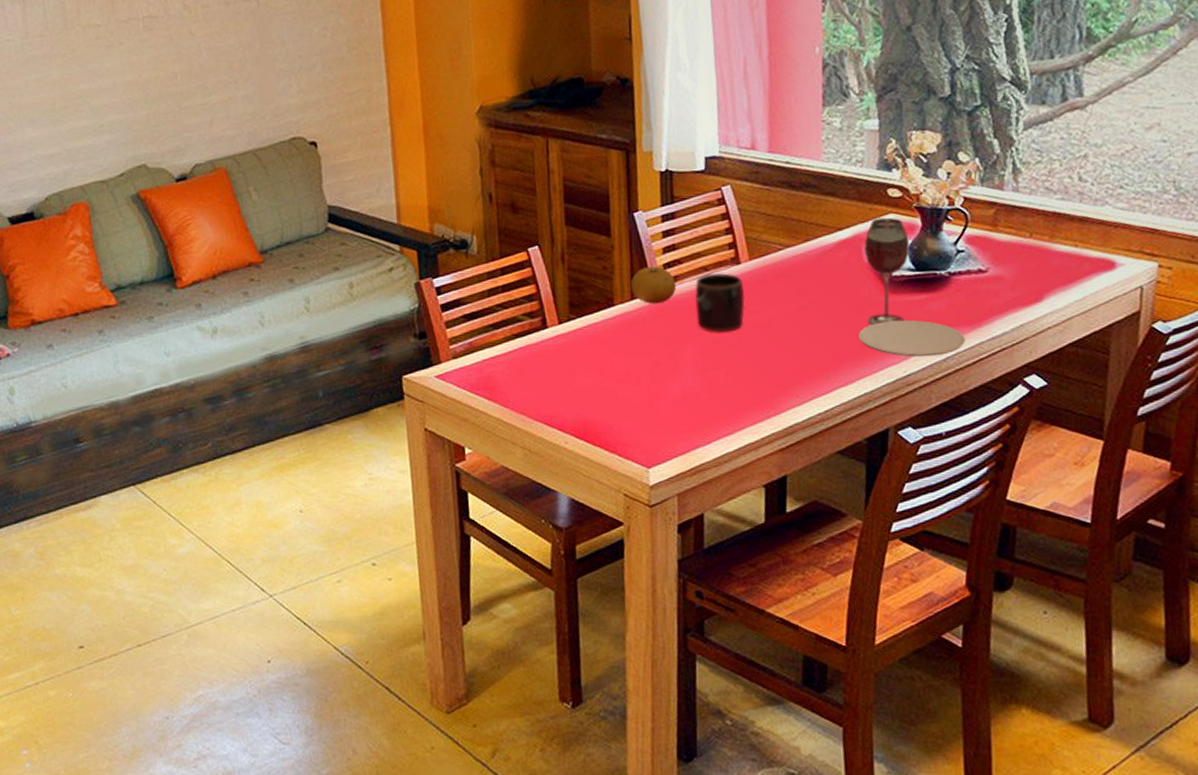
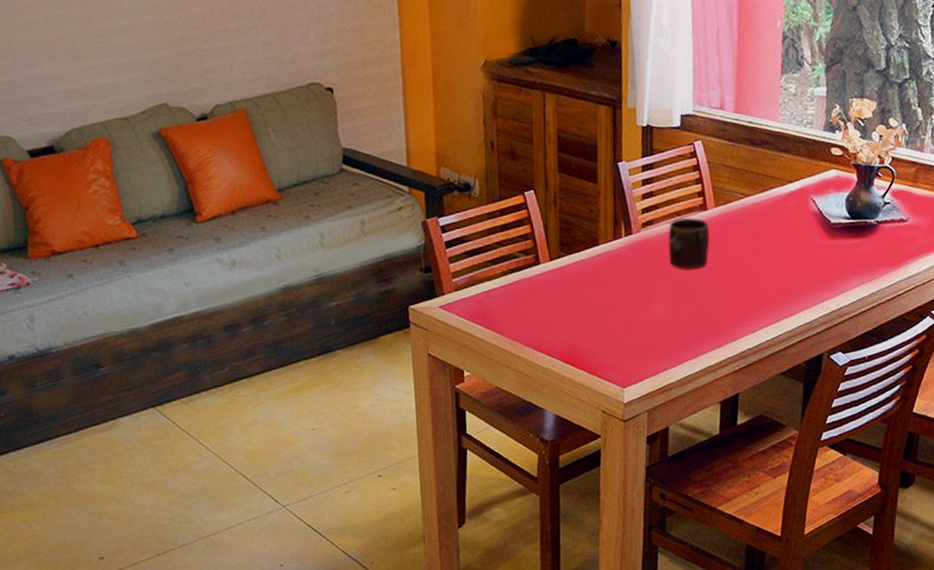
fruit: present [630,266,677,304] -> none [613,211,653,244]
plate: present [858,319,966,357] -> none [802,260,888,293]
wineglass: present [864,217,910,326] -> none [810,172,847,266]

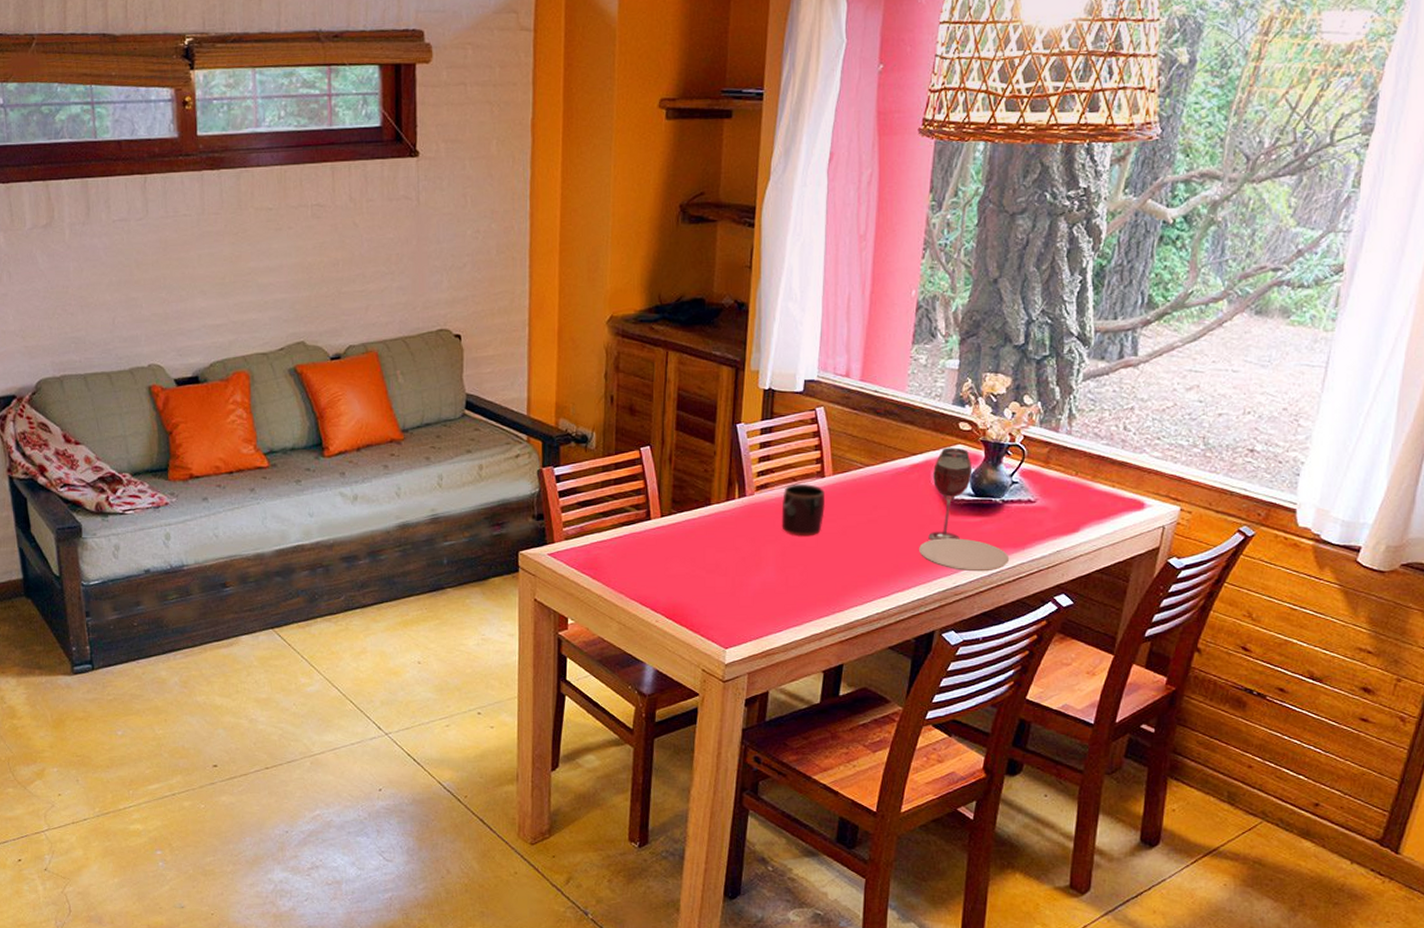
plate: none [802,260,888,293] -> present [919,538,1010,572]
wineglass: none [810,172,847,266] -> present [928,447,973,541]

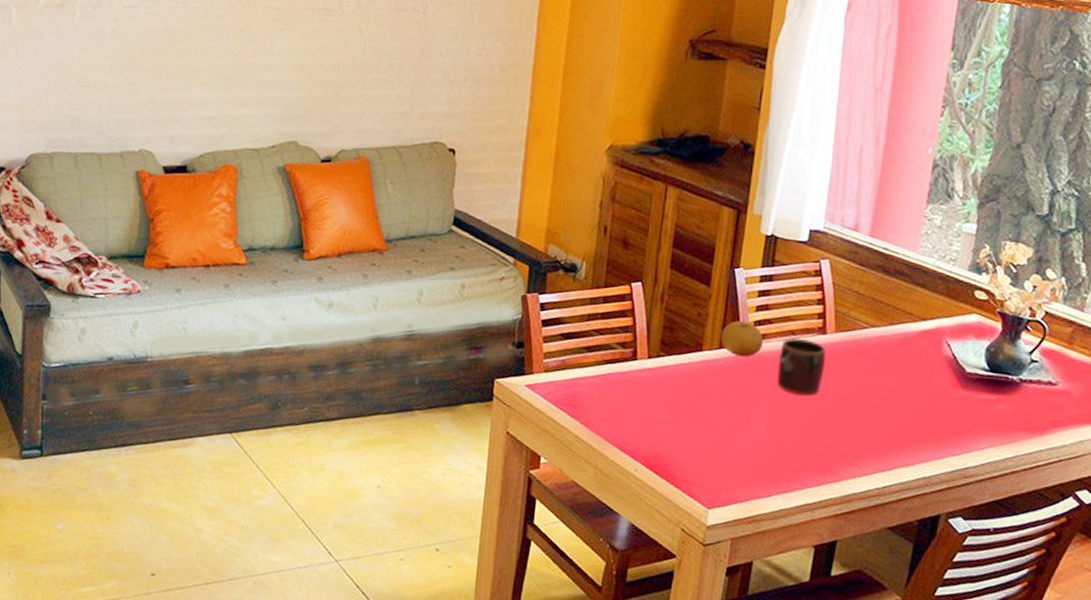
fruit: none [727,473,767,506] -> present [720,321,764,357]
plate: present [919,538,1010,572] -> none [926,413,1027,455]
wineglass: present [928,447,973,541] -> none [937,316,988,417]

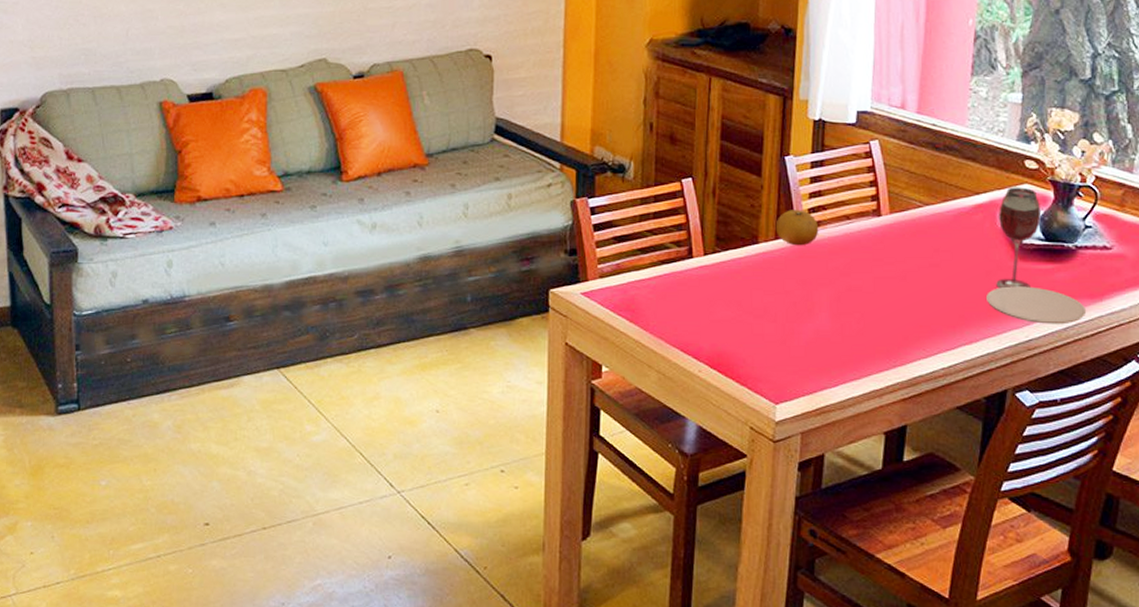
mug: present [777,338,825,395] -> none [835,223,882,280]
plate: none [926,413,1027,455] -> present [986,286,1087,325]
wineglass: none [937,316,988,417] -> present [996,187,1042,289]

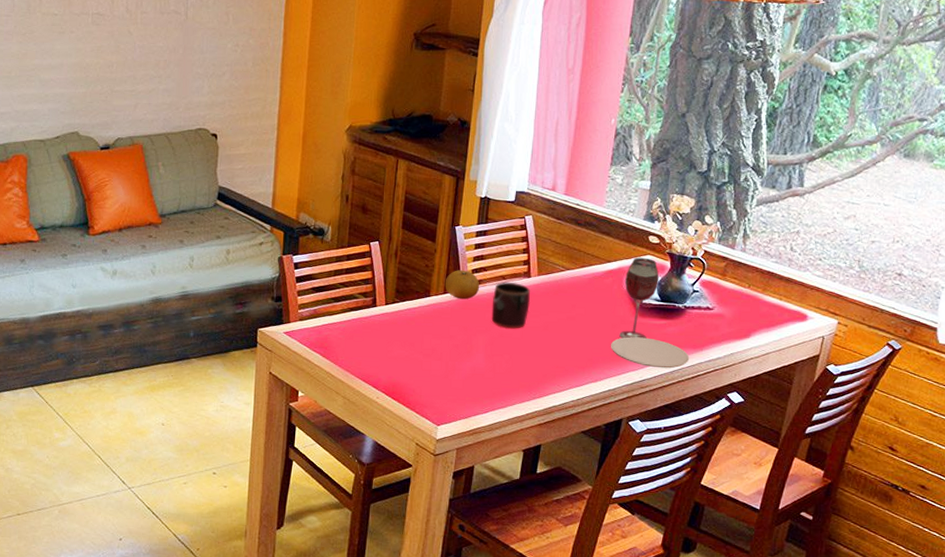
mug: none [835,223,882,280] -> present [491,282,530,329]

